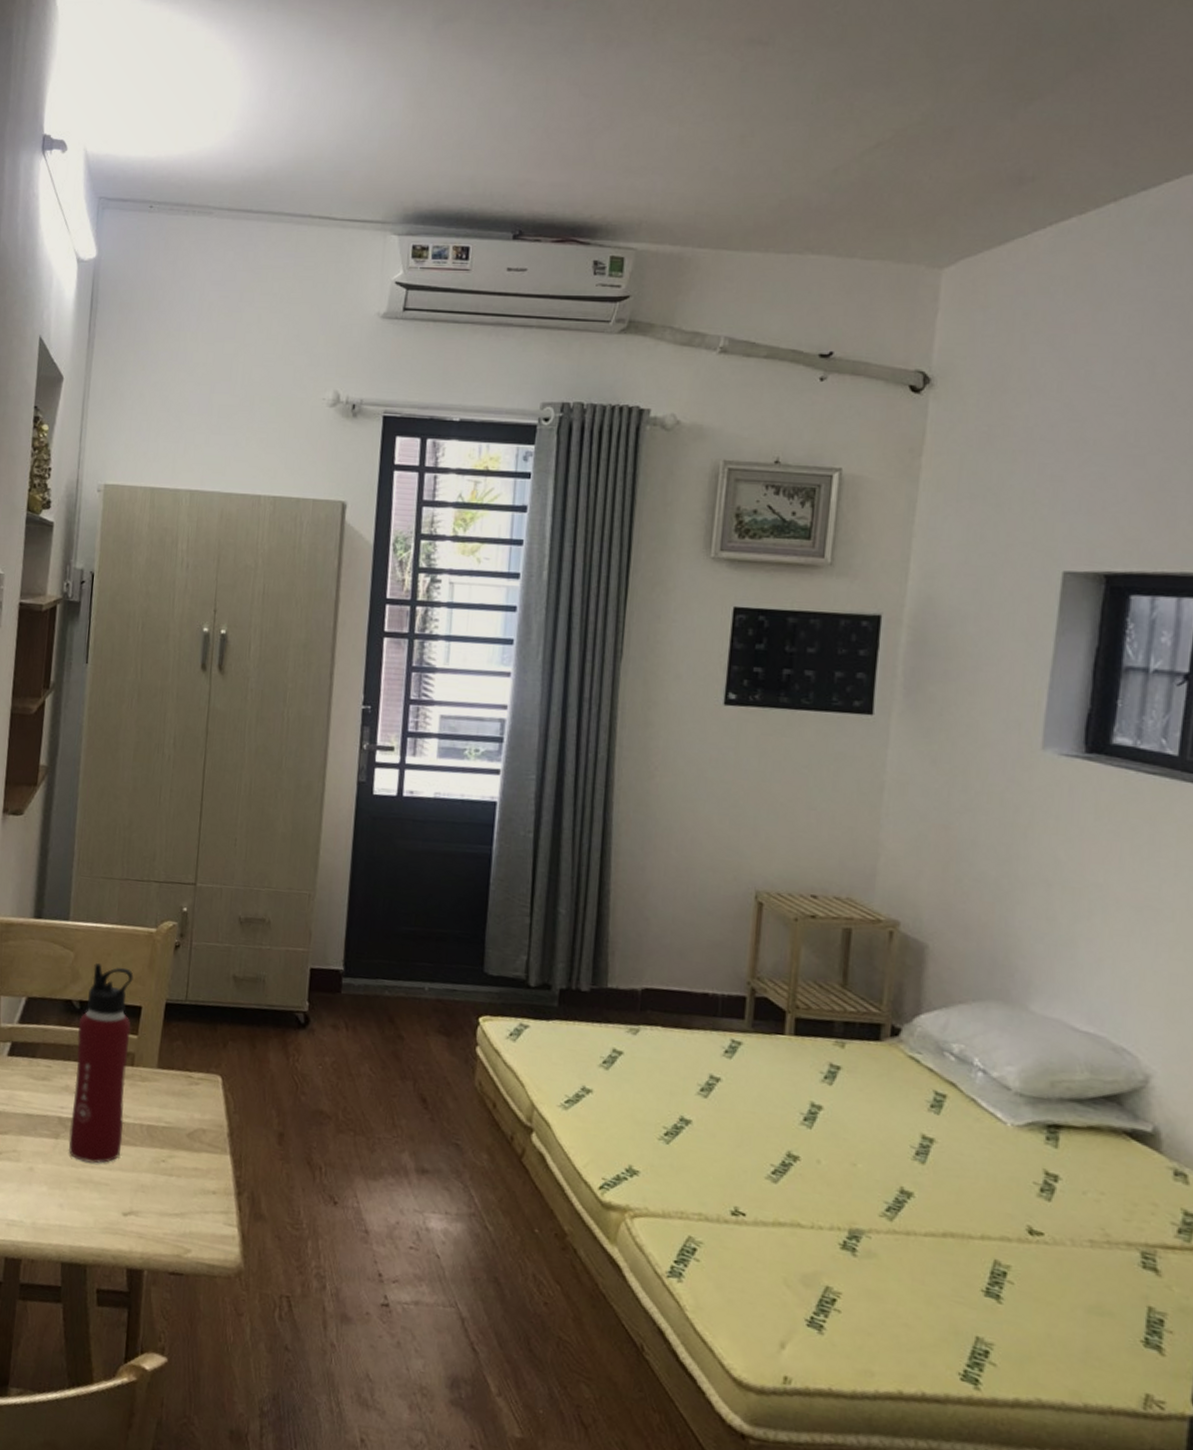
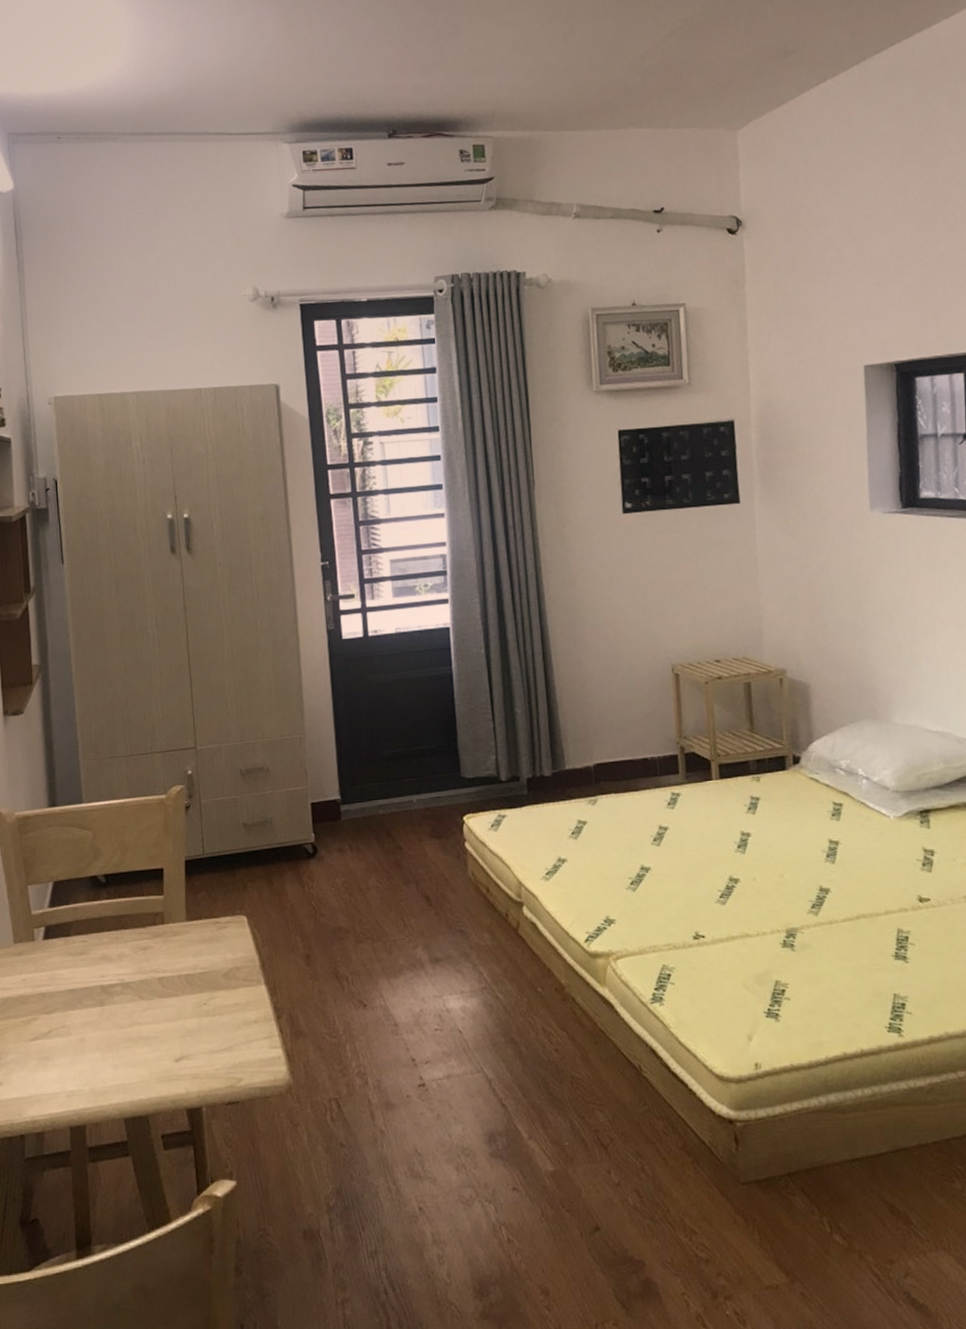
water bottle: present [68,963,134,1164] -> none [106,836,165,1022]

